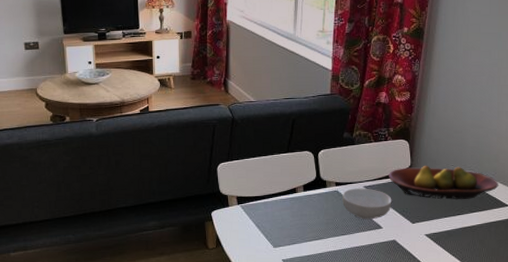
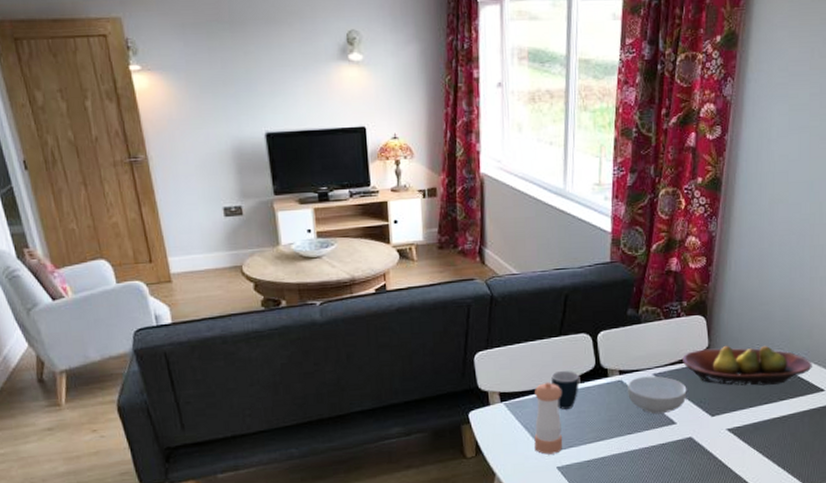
pepper shaker: none [264,189,289,249] -> present [534,381,563,455]
mug: none [280,180,302,213] -> present [551,370,579,410]

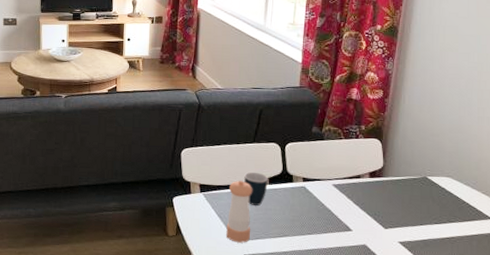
cereal bowl: present [628,376,687,415] -> none [310,185,363,221]
fruit bowl: present [682,345,812,386] -> none [360,167,480,208]

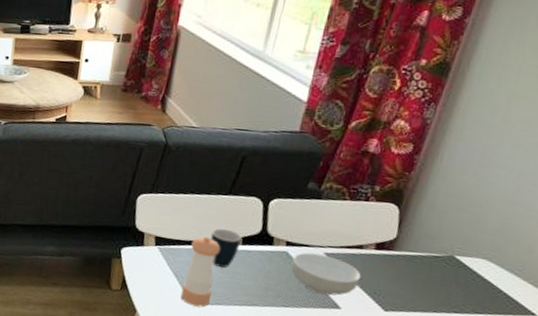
cereal bowl: none [310,185,363,221] -> present [291,252,361,296]

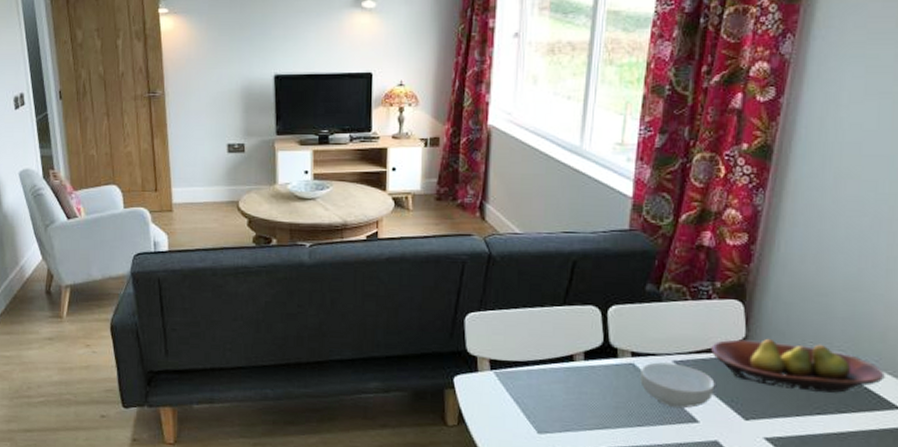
pepper shaker: present [180,236,221,307] -> none [525,354,562,436]
mug: present [211,228,242,268] -> none [550,343,583,388]
fruit bowl: none [361,238,526,296] -> present [711,338,885,393]

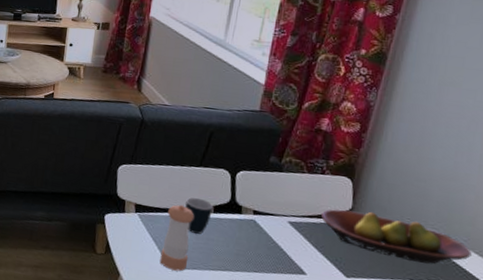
pepper shaker: none [525,354,562,436] -> present [160,204,195,272]
mug: none [550,343,583,388] -> present [185,197,213,234]
cereal bowl: present [640,362,715,409] -> none [259,221,323,262]

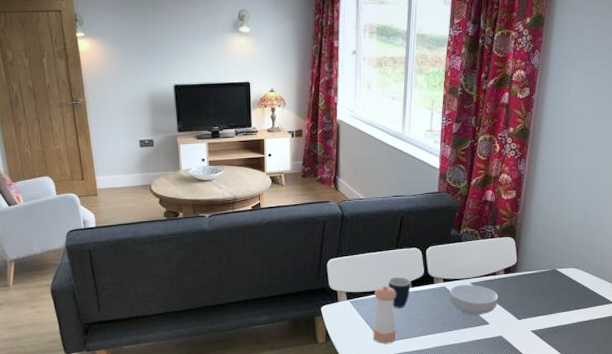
cereal bowl: none [259,221,323,262] -> present [450,284,499,316]
fruit bowl: present [321,209,472,264] -> none [495,262,603,296]

